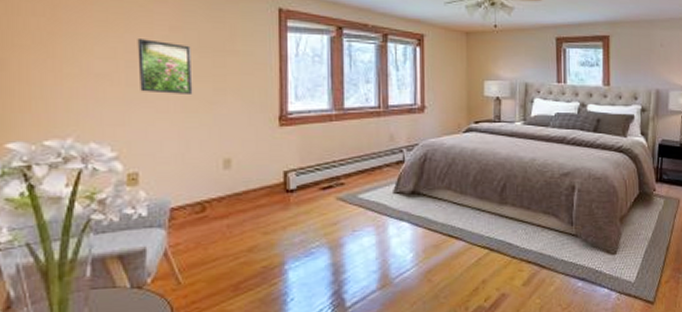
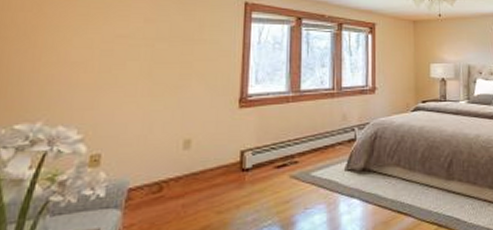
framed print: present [137,39,193,94] -> none [111,30,162,79]

